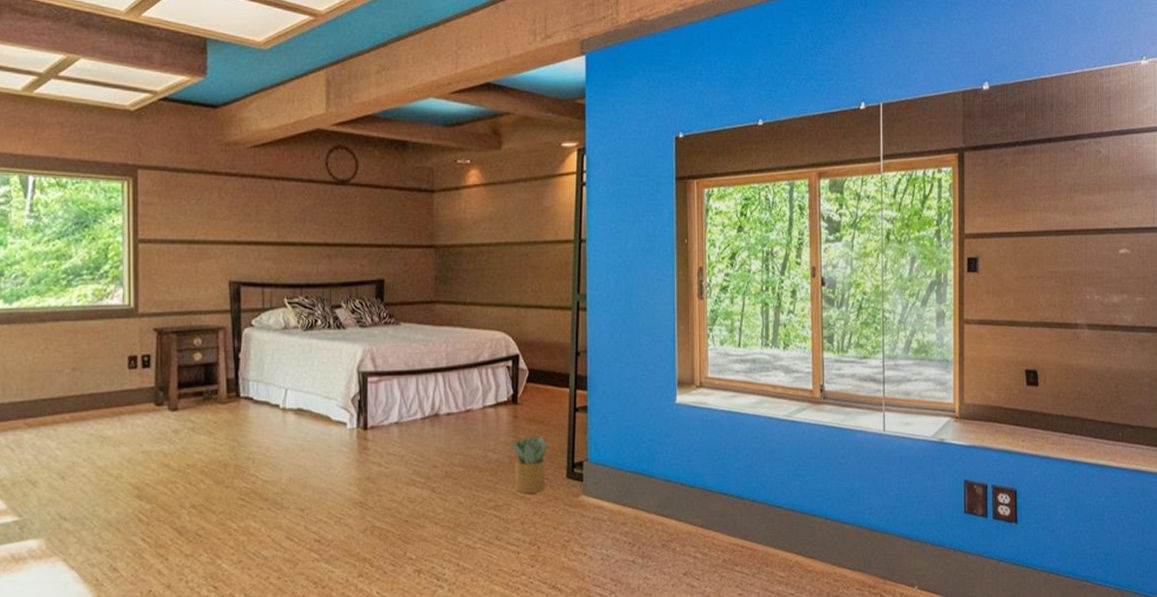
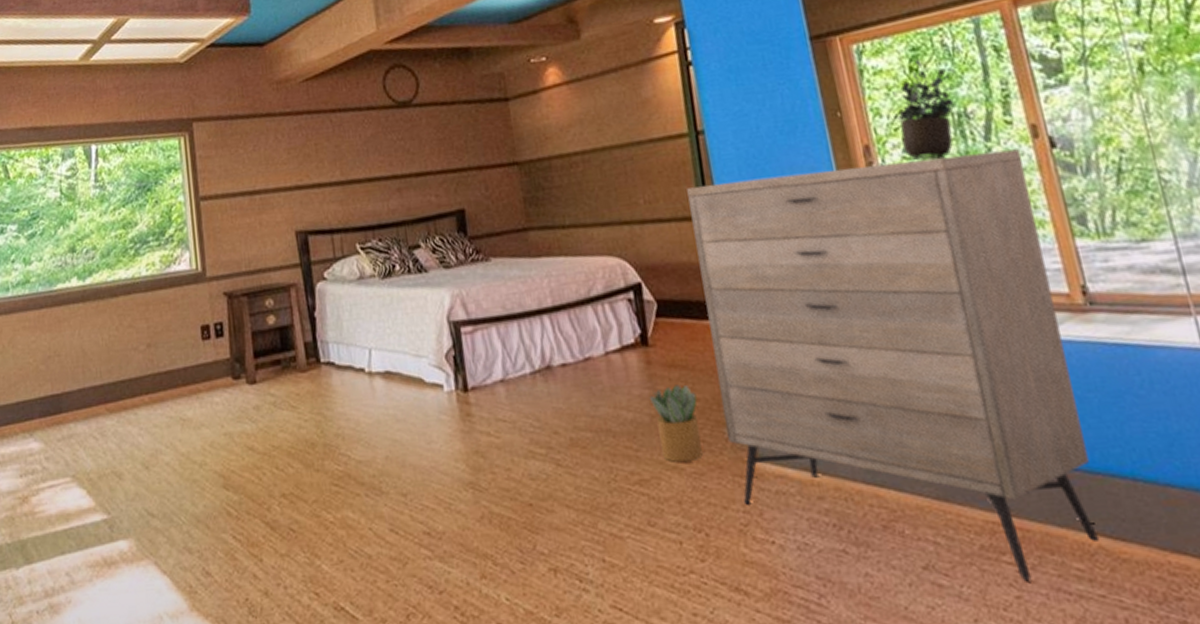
dresser: none [566,282,802,584] -> present [687,149,1099,582]
potted plant: none [724,207,770,285] -> present [892,59,955,161]

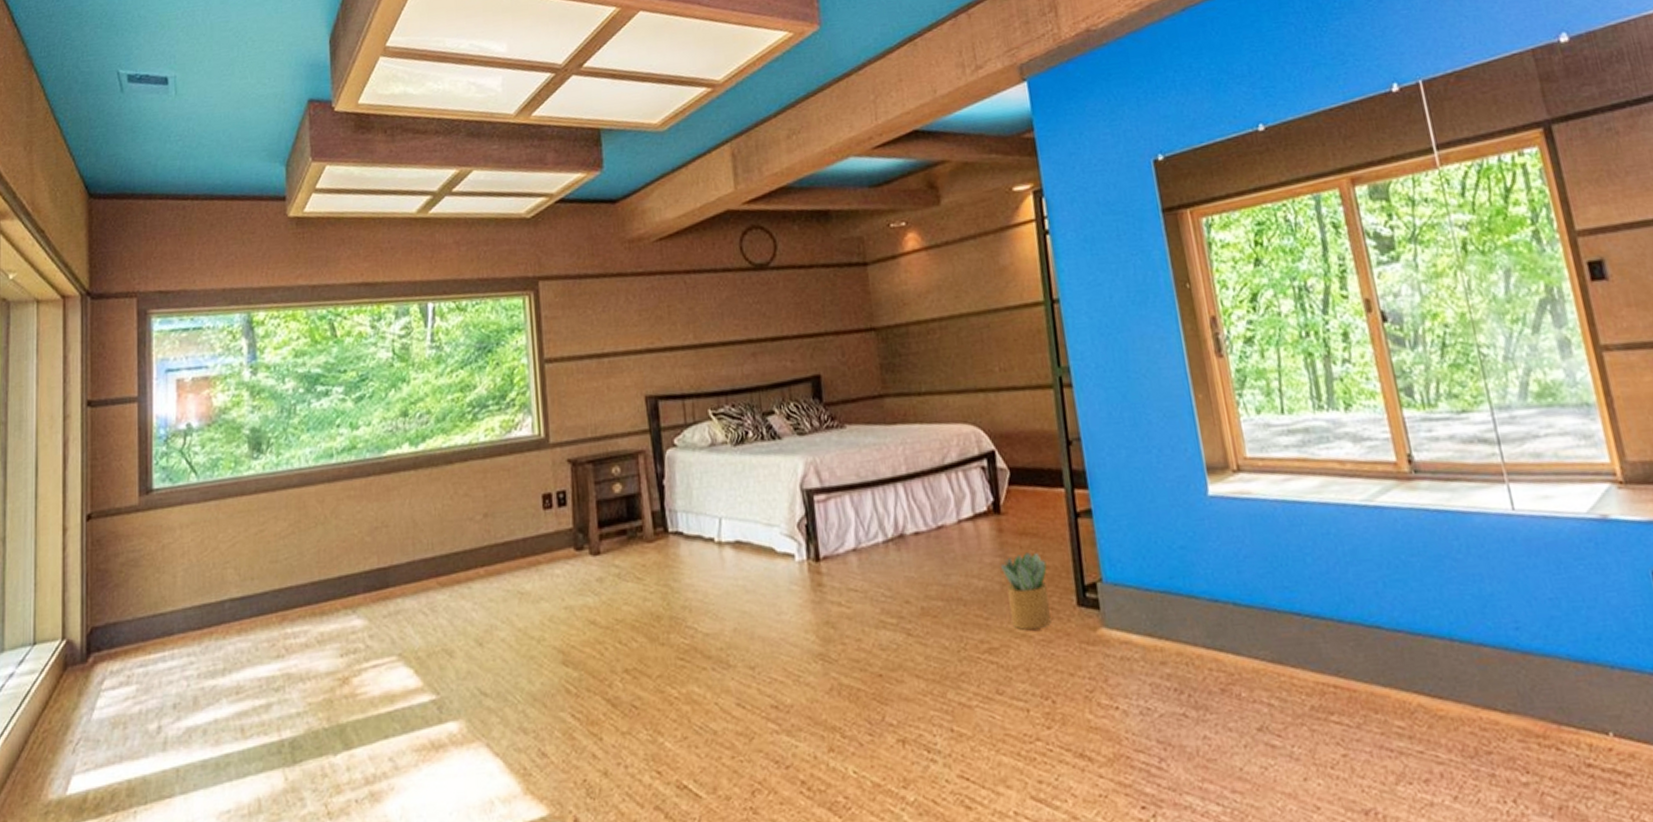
dresser: present [687,149,1099,582] -> none [1041,322,1418,740]
potted plant: present [892,59,955,161] -> none [1238,233,1297,333]

